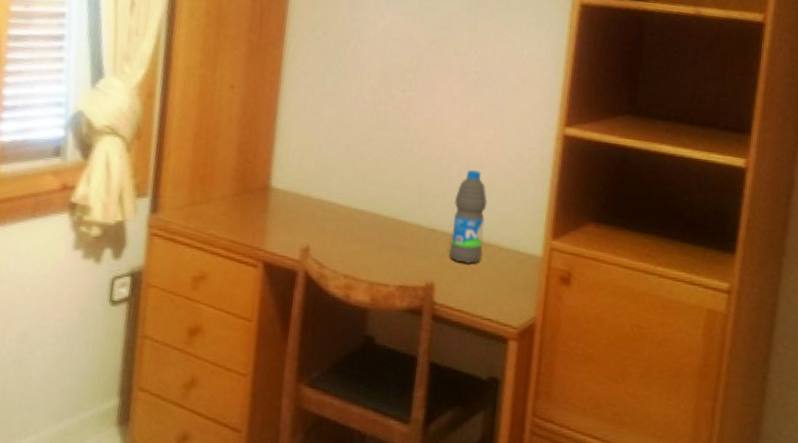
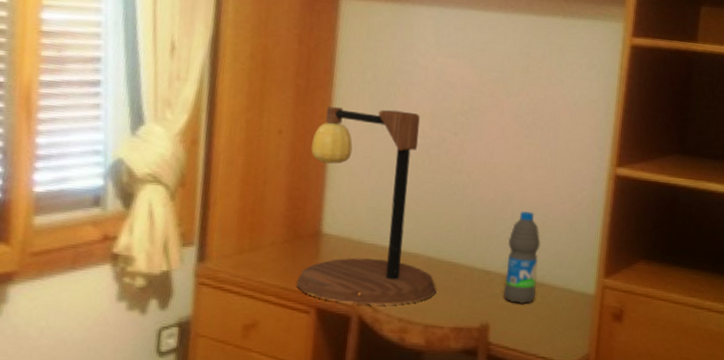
table lamp: none [245,62,383,261] -> present [297,106,437,305]

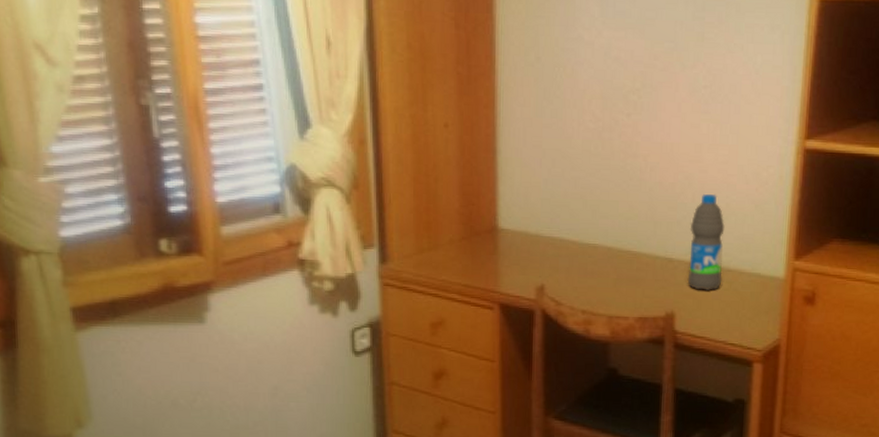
table lamp: present [297,106,437,305] -> none [478,93,619,298]

